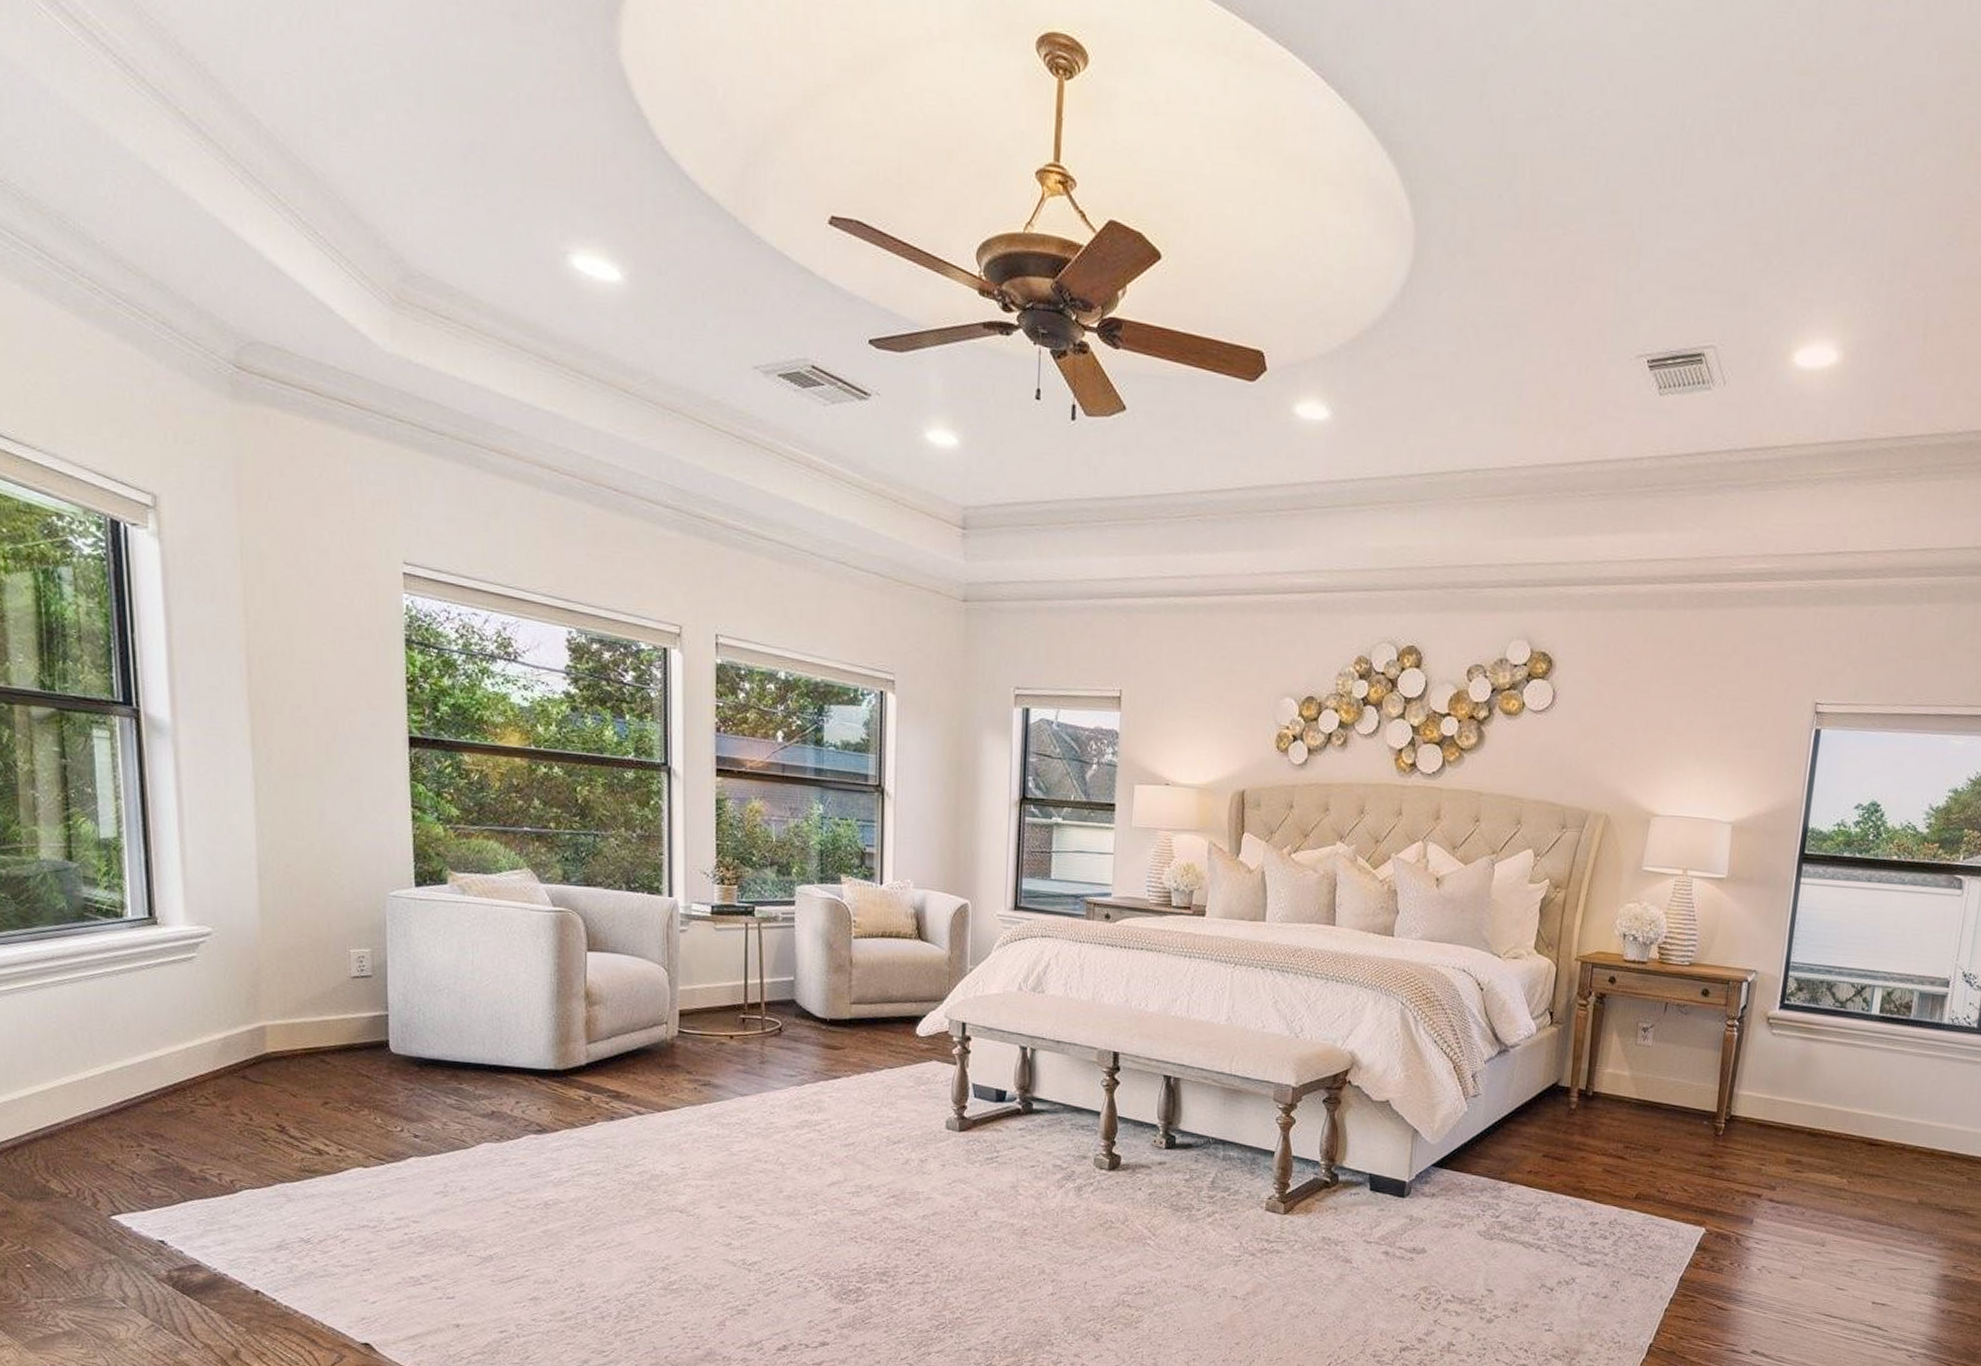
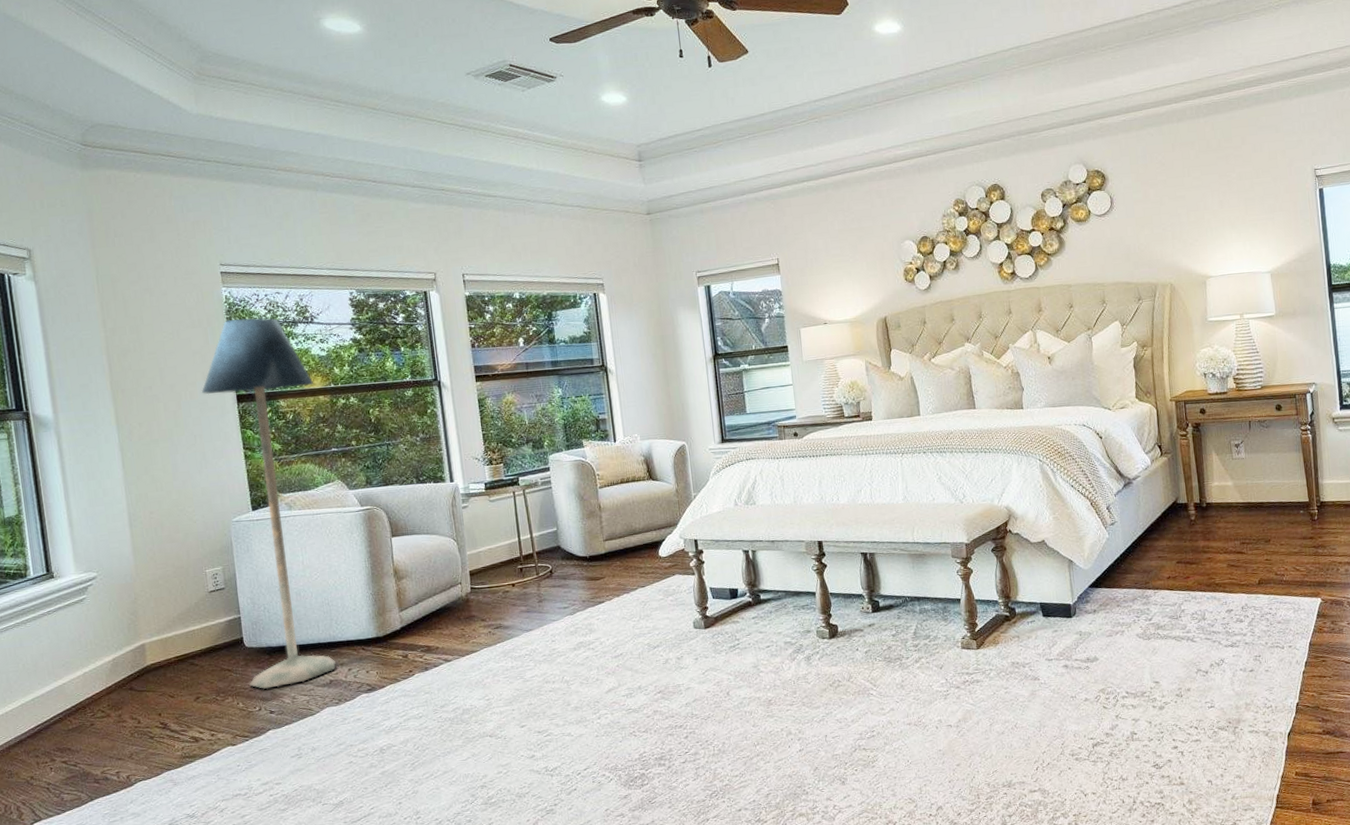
floor lamp: none [365,637,510,1108] -> present [202,317,336,689]

